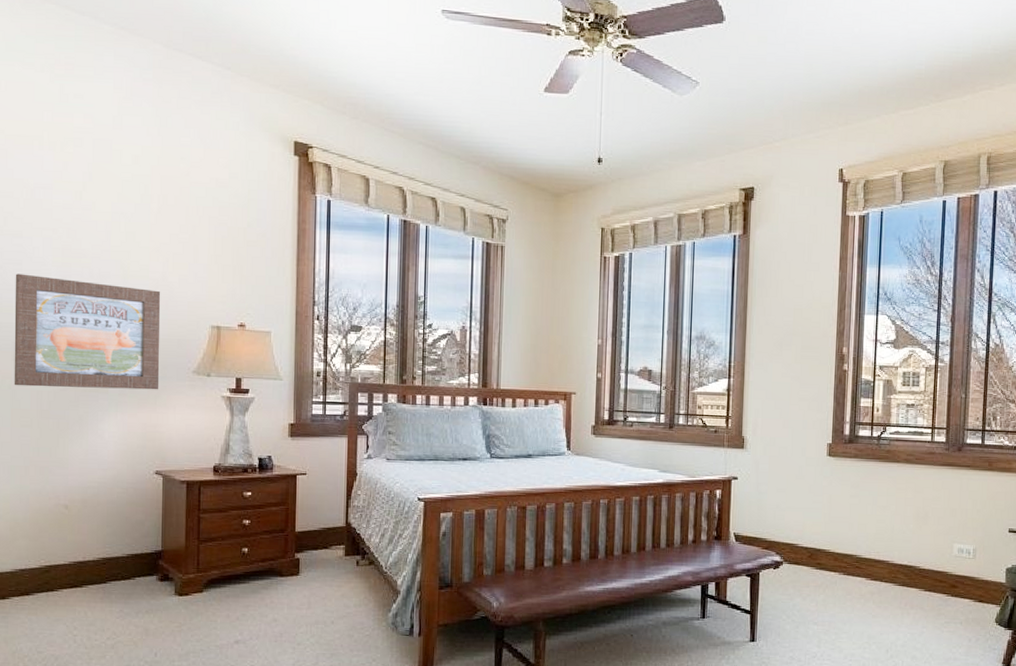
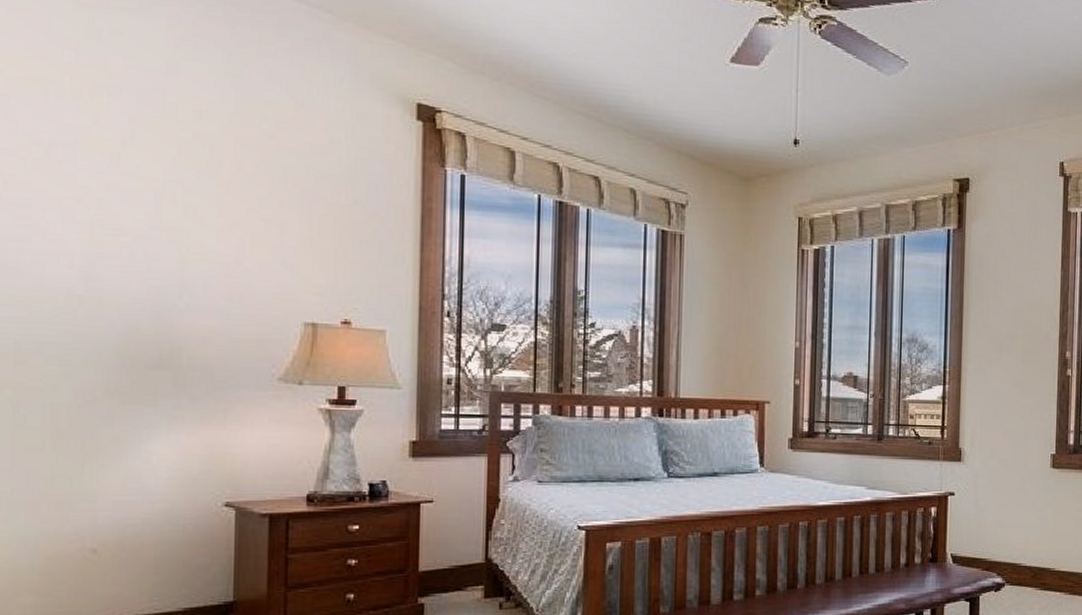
wall art: present [14,273,161,390] -> none [16,254,234,402]

